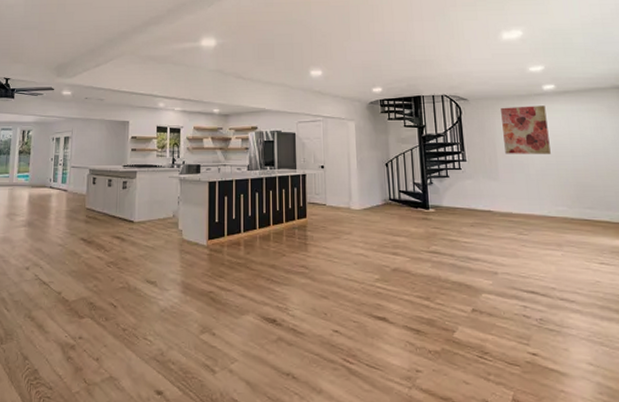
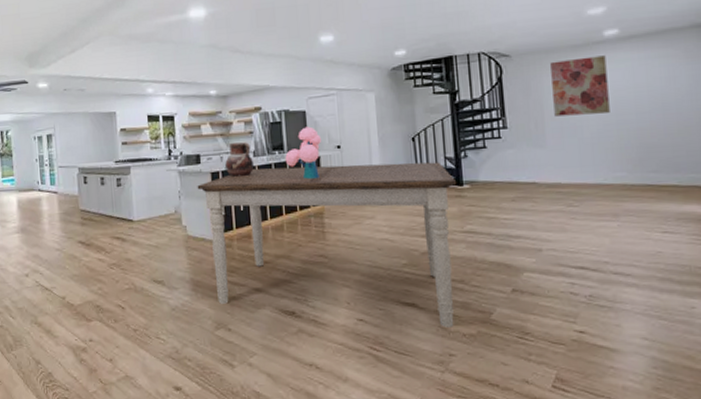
dining table: none [195,181,423,344] -> present [197,162,456,329]
ceramic pot: none [222,157,248,187] -> present [225,142,255,177]
bouquet: none [275,147,307,194] -> present [285,126,321,179]

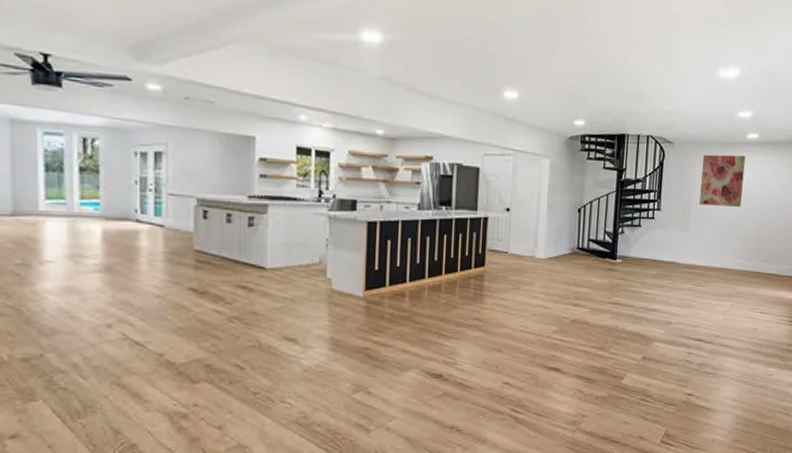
dining table: present [197,162,456,329] -> none [349,222,611,392]
ceramic pot: present [225,142,255,177] -> none [385,192,418,229]
bouquet: present [285,126,321,179] -> none [451,184,491,239]

